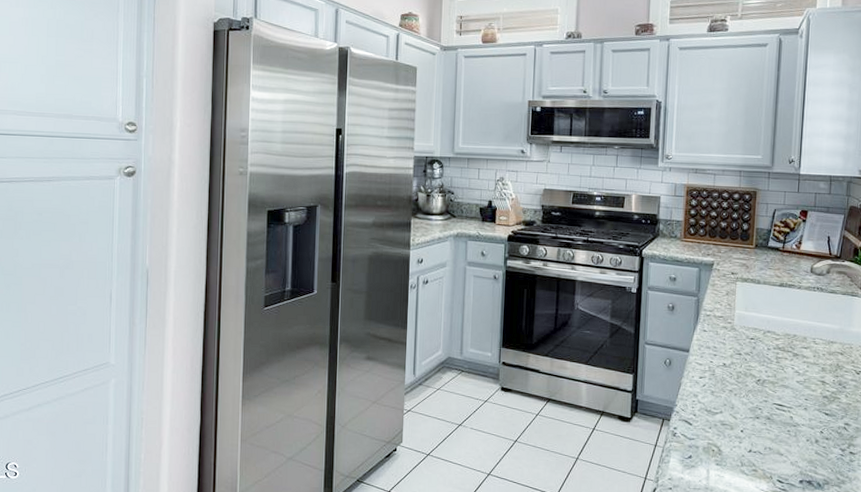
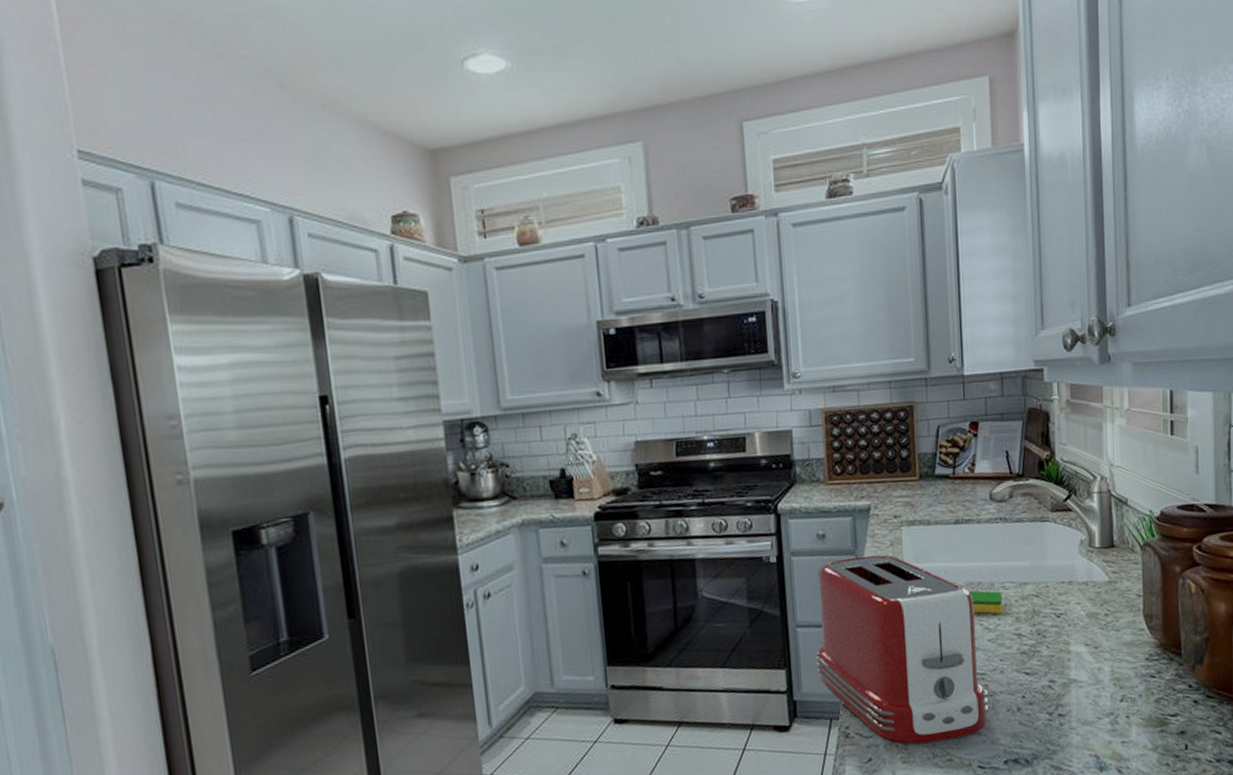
toaster: none [656,298,793,454] -> present [815,555,989,745]
dish sponge: none [785,340,812,362] -> present [969,590,1002,614]

